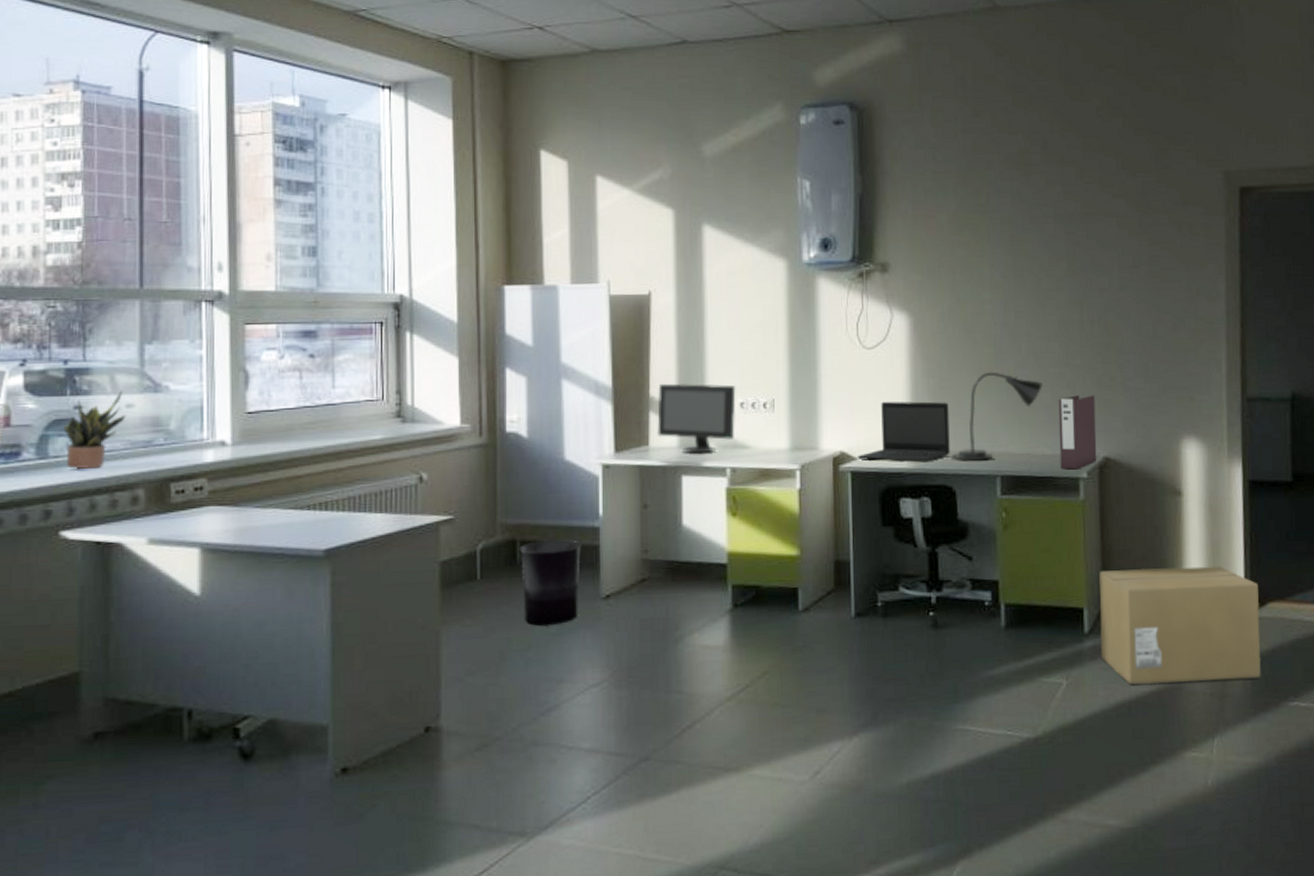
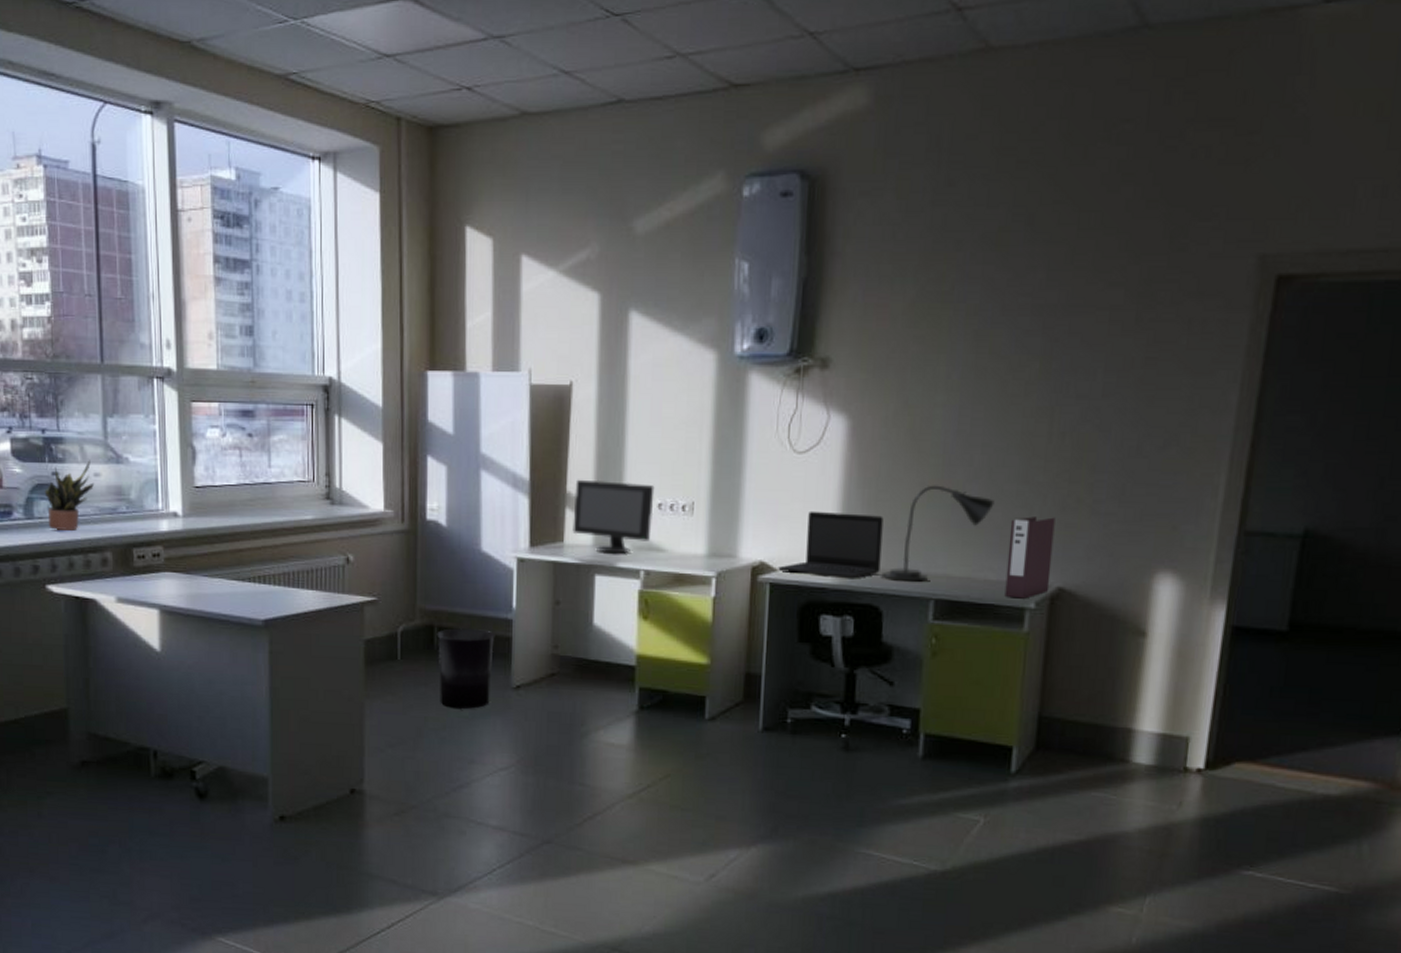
box: present [1099,565,1261,685] -> none [1027,710,1225,841]

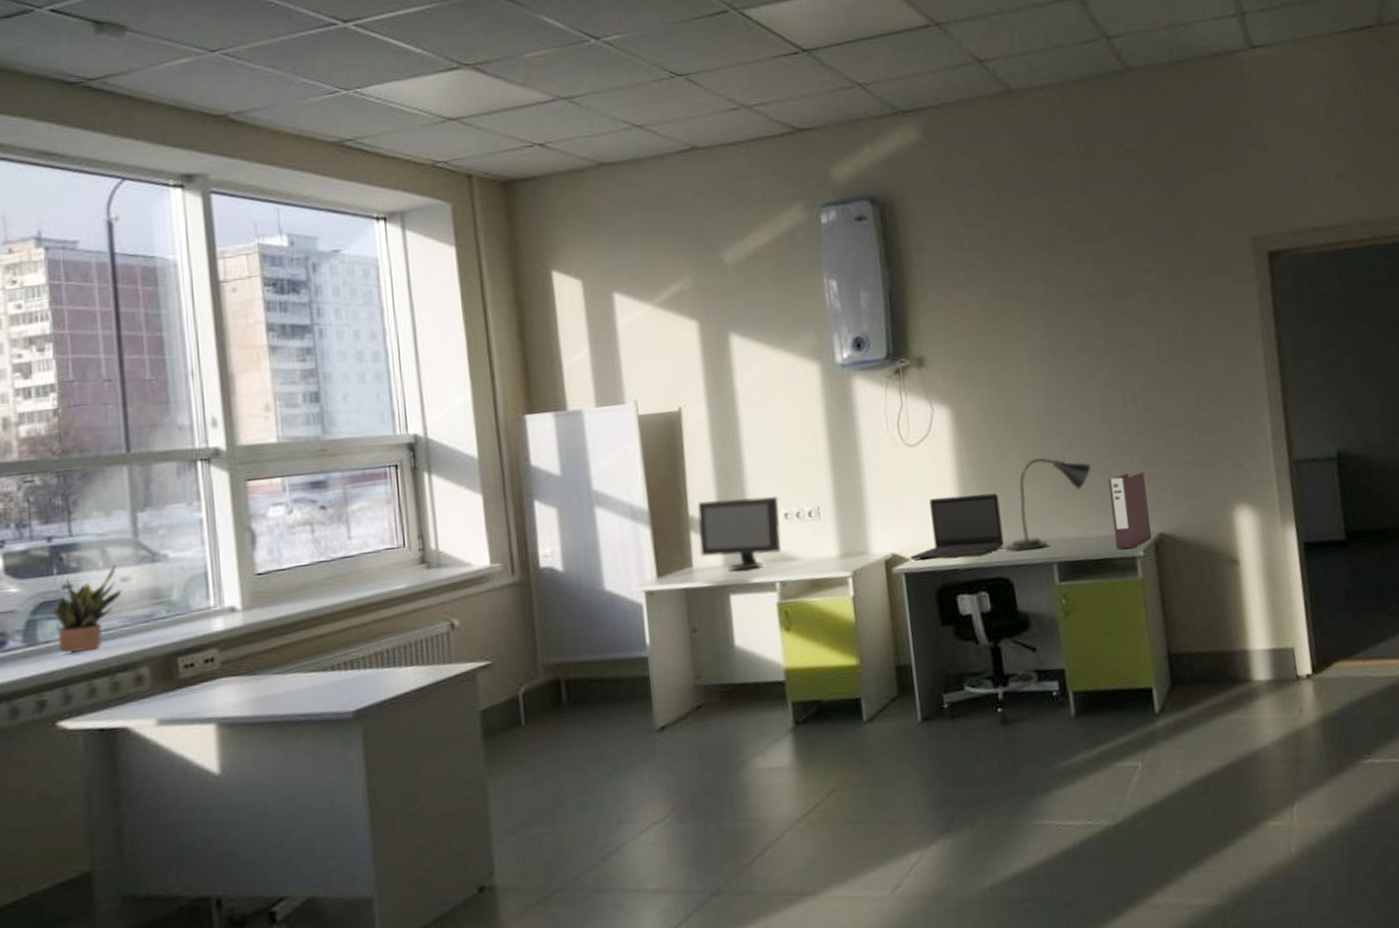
waste bin: present [437,628,495,709] -> none [564,673,633,767]

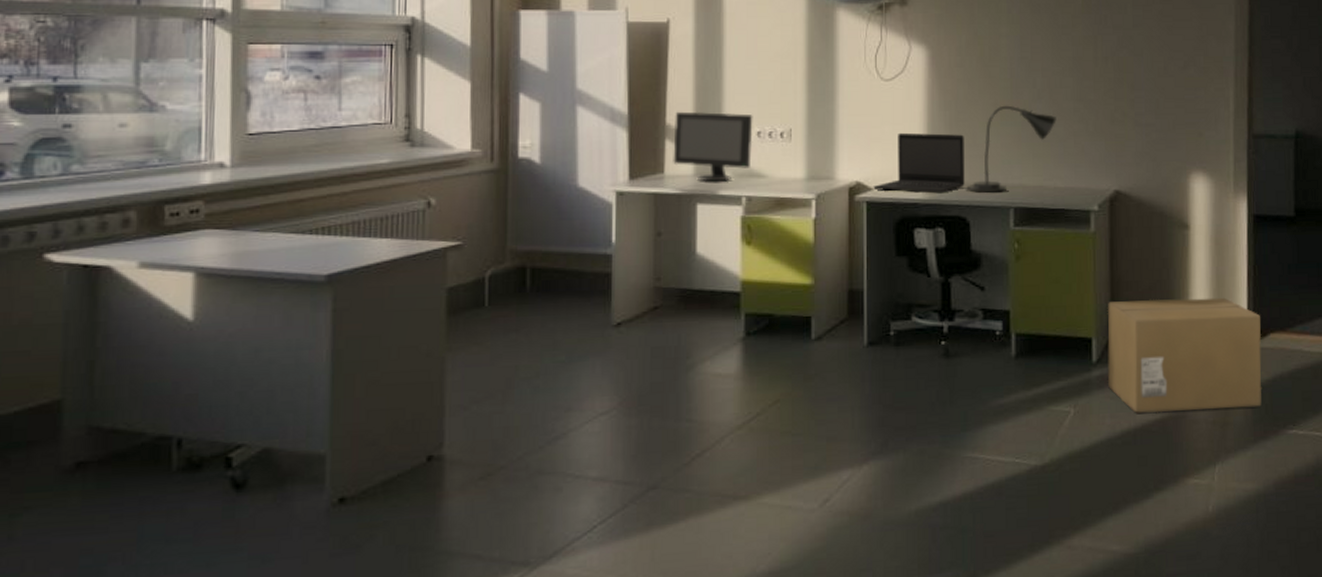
potted plant: present [52,563,123,654] -> none [50,109,119,190]
binder: present [1107,471,1153,550] -> none [1071,129,1108,202]
box: none [1164,630,1334,760] -> present [1107,297,1262,413]

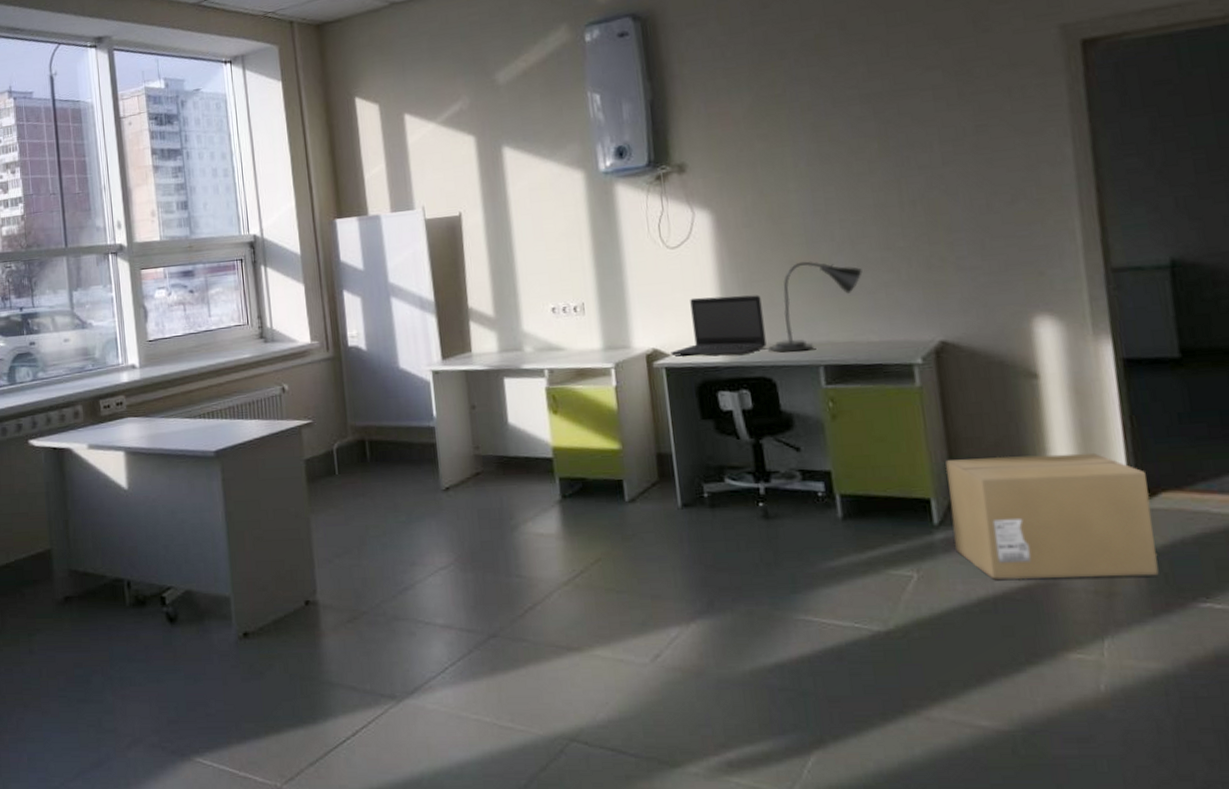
computer monitor: present [673,111,753,181] -> none [475,292,549,357]

